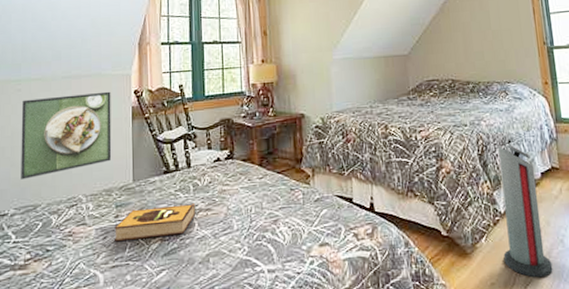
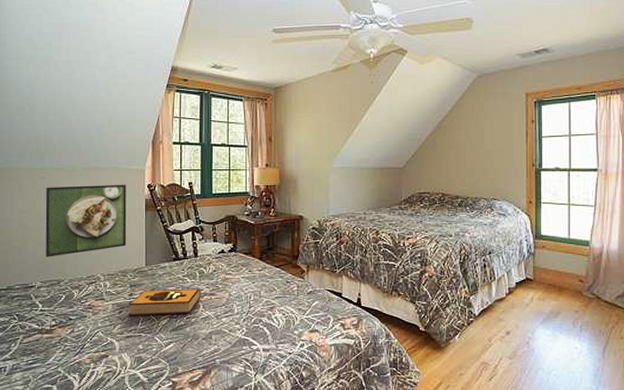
air purifier: present [498,144,553,278] -> none [473,255,517,372]

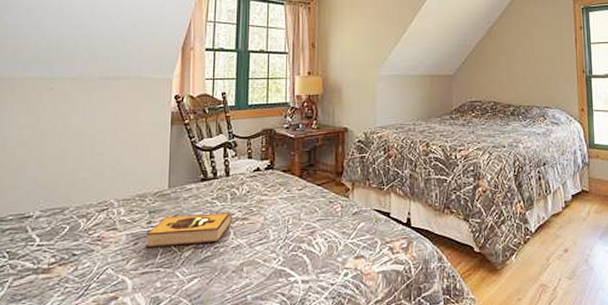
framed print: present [45,184,127,257] -> none [49,95,150,181]

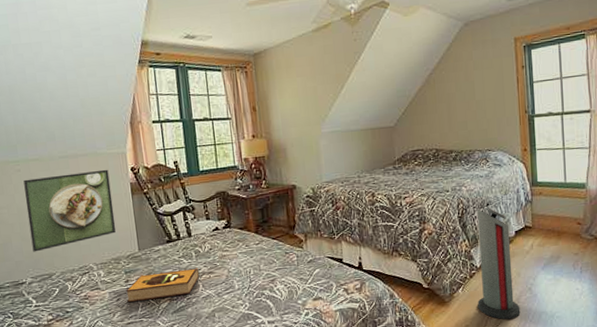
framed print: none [49,95,150,181] -> present [23,169,116,252]
air purifier: none [531,166,576,295] -> present [477,207,521,320]

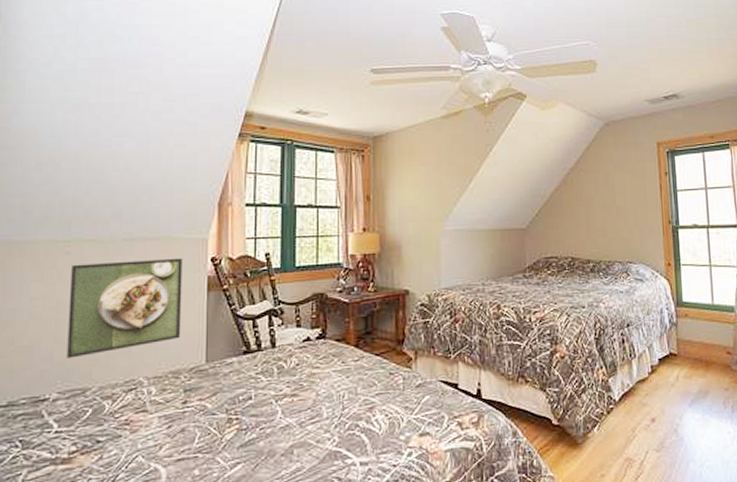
hardback book: present [126,267,200,302] -> none [181,387,280,430]
air purifier: present [477,207,521,320] -> none [615,328,665,469]

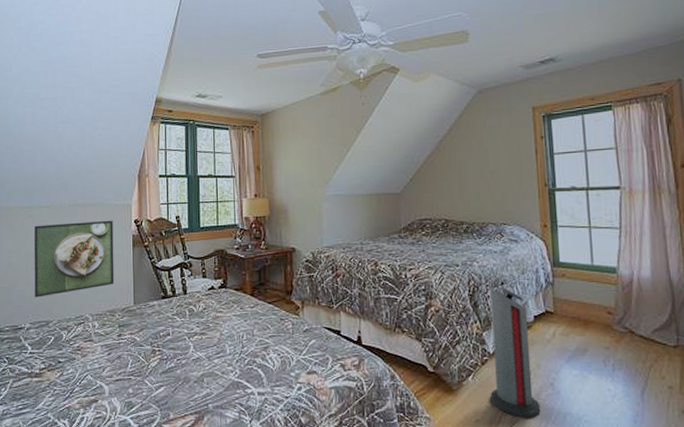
air purifier: none [615,328,665,469] -> present [490,286,541,418]

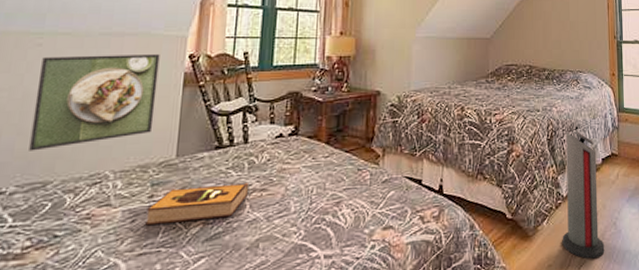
hardback book: none [118,326,192,357] -> present [145,182,250,224]

